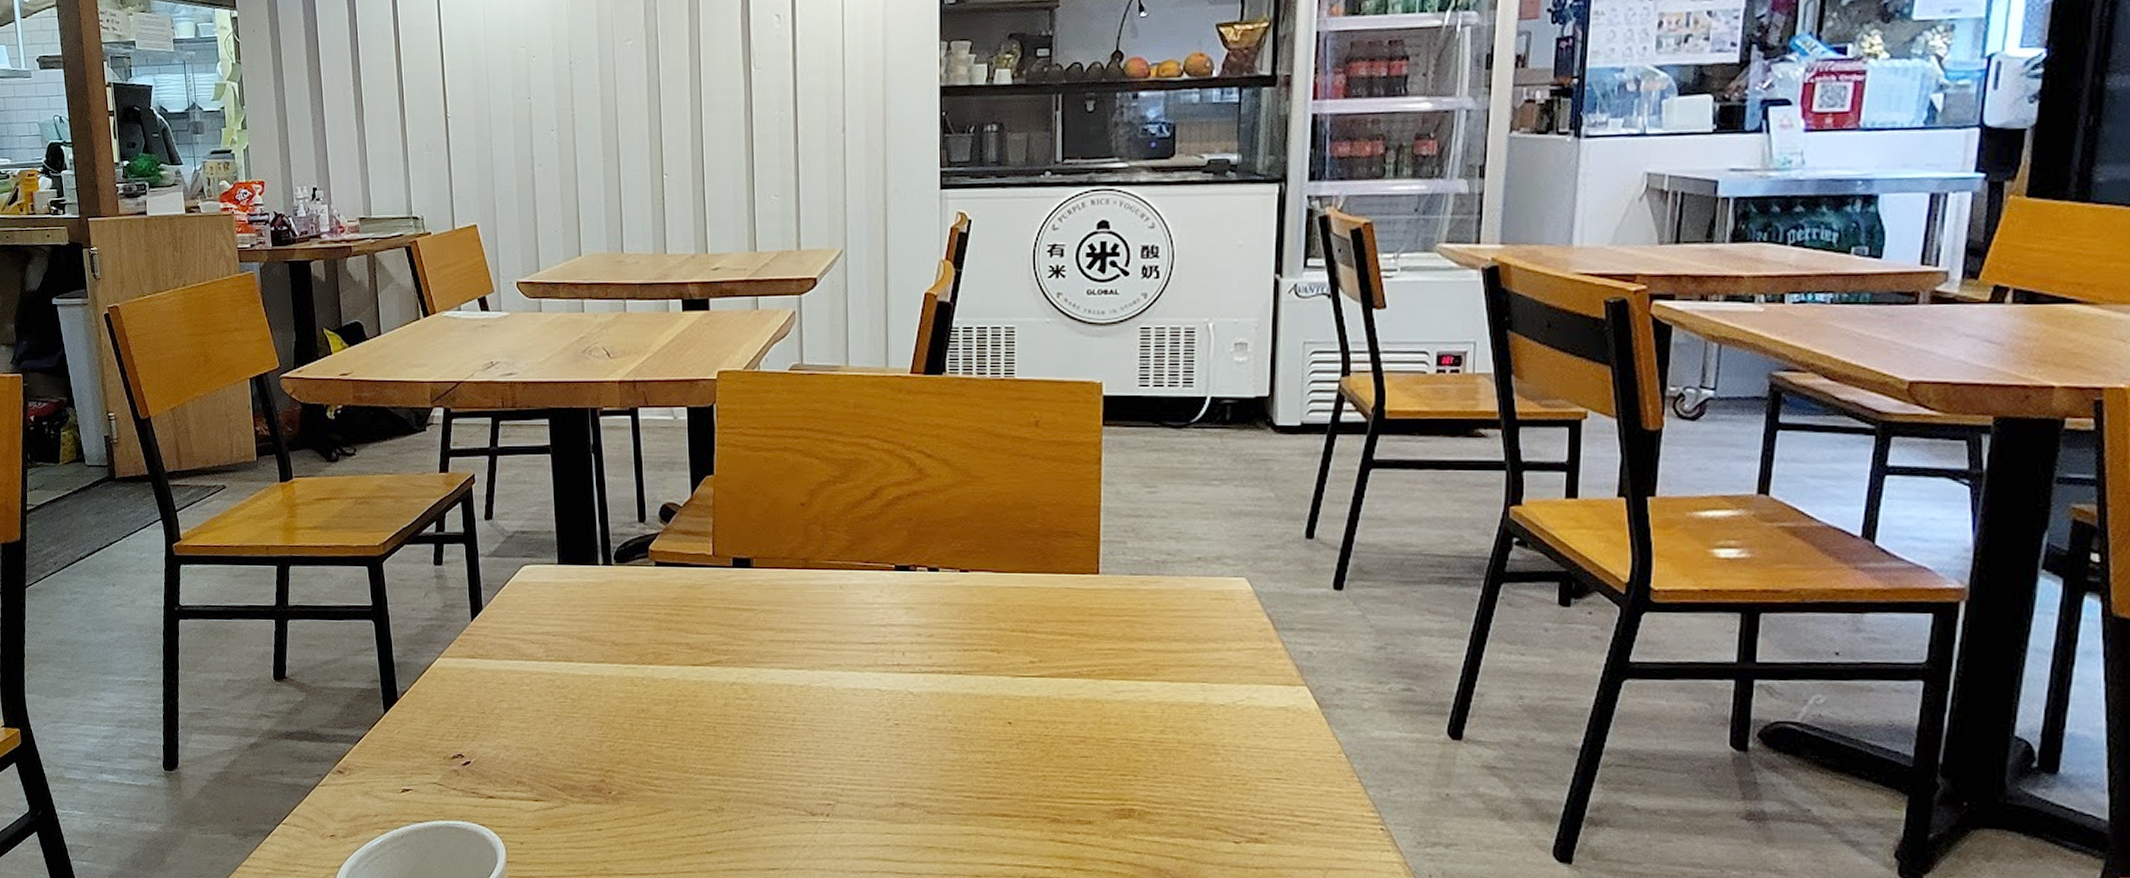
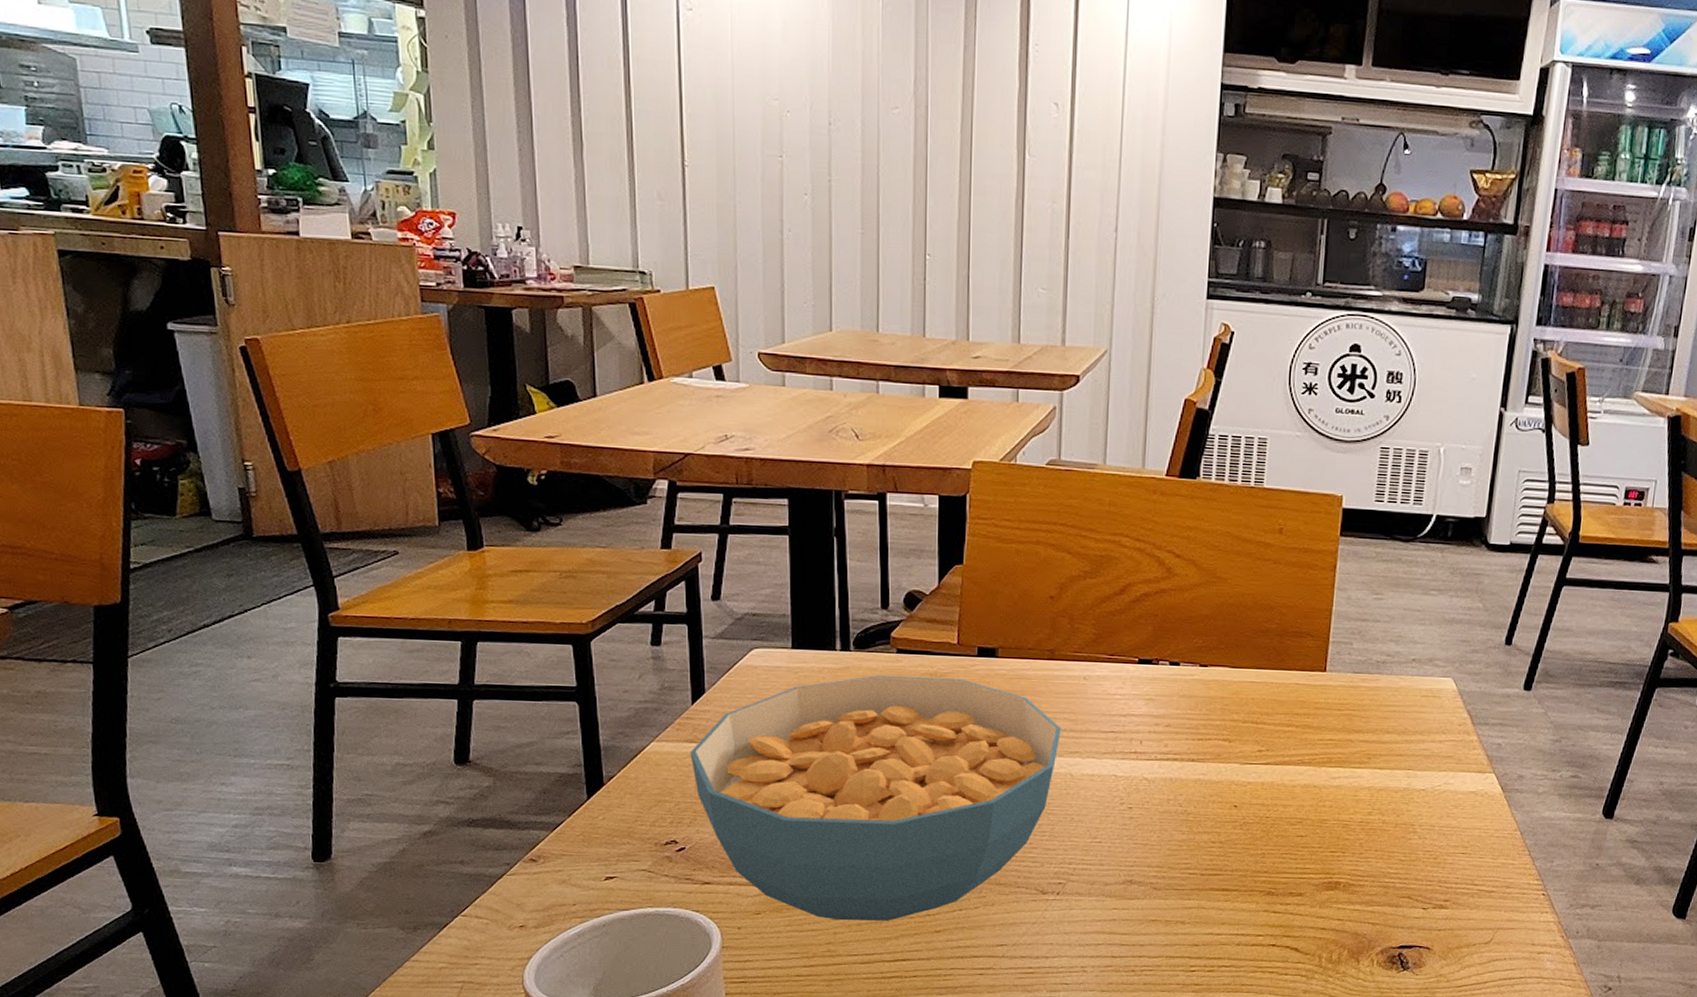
cereal bowl: none [471,588,821,840] -> present [690,675,1061,921]

